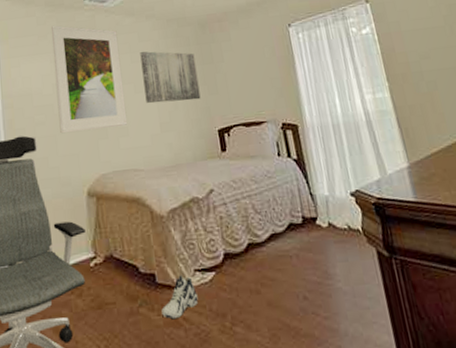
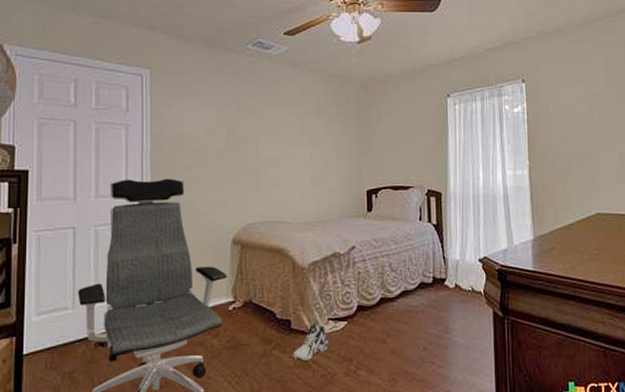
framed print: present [51,25,128,134] -> none [209,67,280,180]
wall art: present [140,51,201,104] -> none [299,105,354,159]

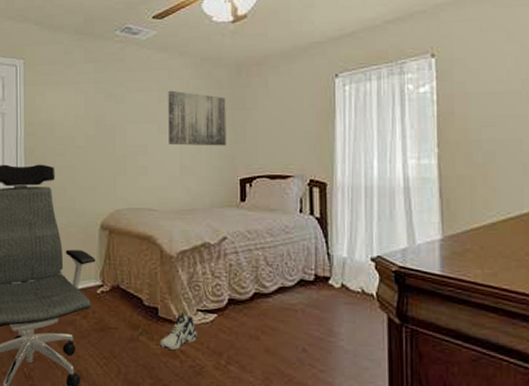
wall art: none [299,105,354,159] -> present [168,90,226,146]

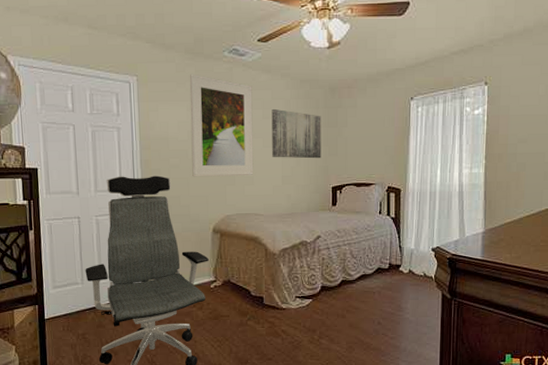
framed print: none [78,55,148,166] -> present [189,73,254,177]
sneaker: present [160,312,197,351] -> none [265,300,296,331]

